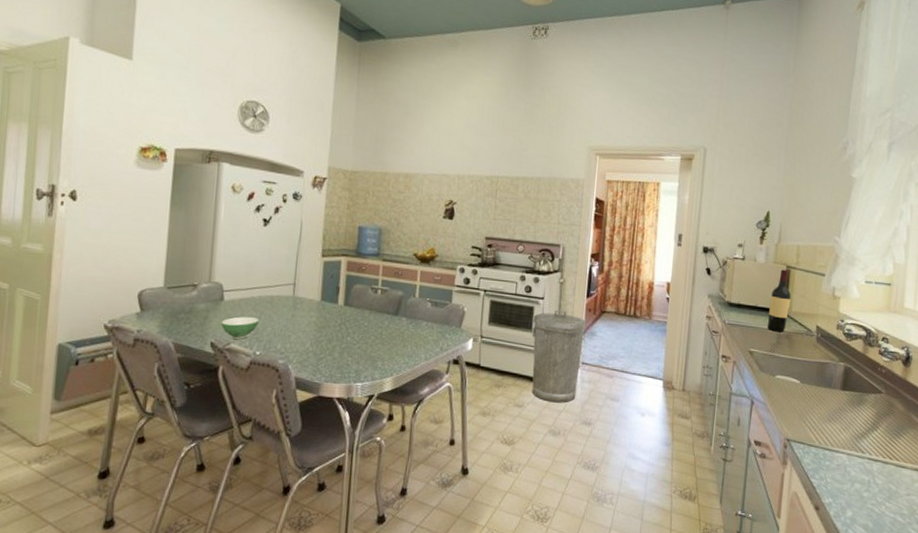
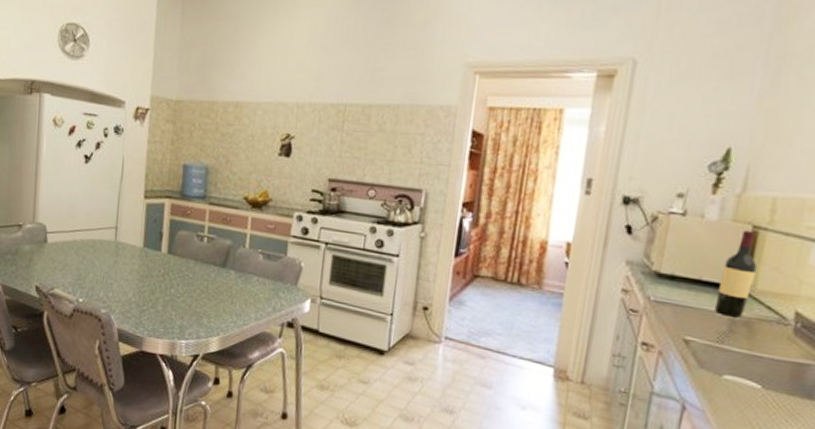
bowl: present [221,316,260,340] -> none [45,260,82,285]
trash can: present [531,310,587,403] -> none [380,270,453,384]

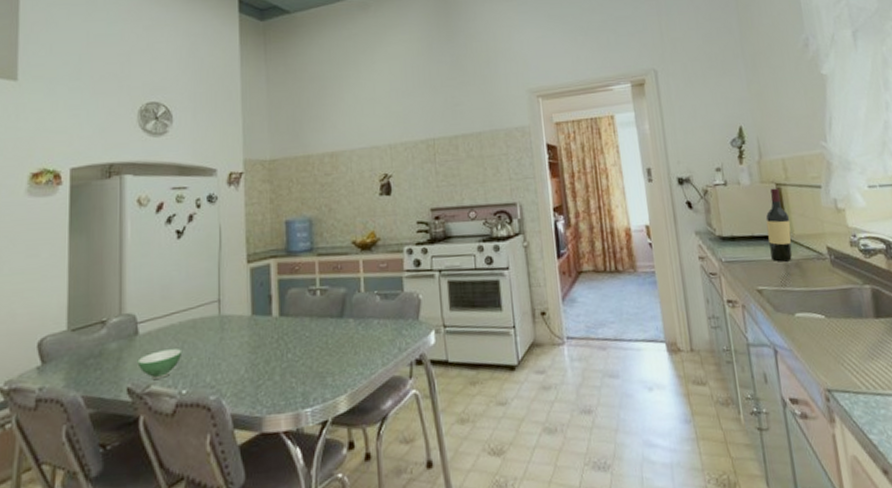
bowl: none [45,260,82,285] -> present [137,349,183,381]

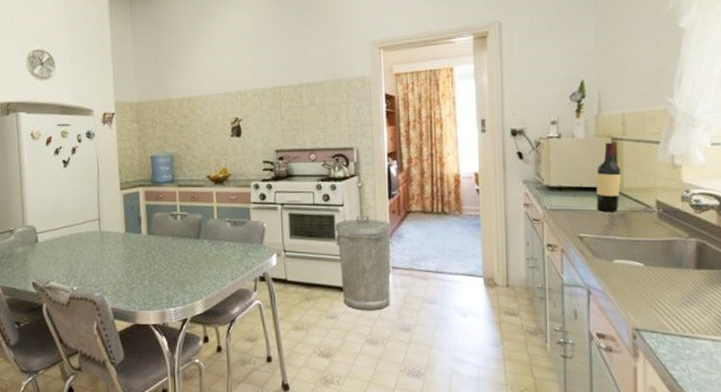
bowl: present [137,349,183,381] -> none [39,255,73,278]
trash can: none [500,278,568,393] -> present [335,215,392,311]

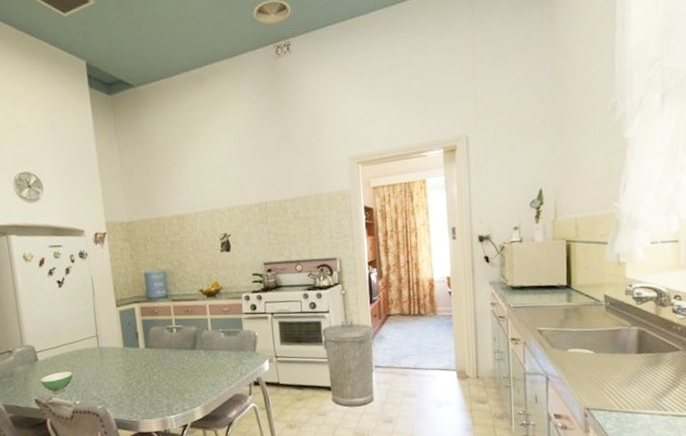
bowl: none [39,255,73,278] -> present [40,371,73,394]
wine bottle: present [596,142,622,213] -> none [553,244,575,308]

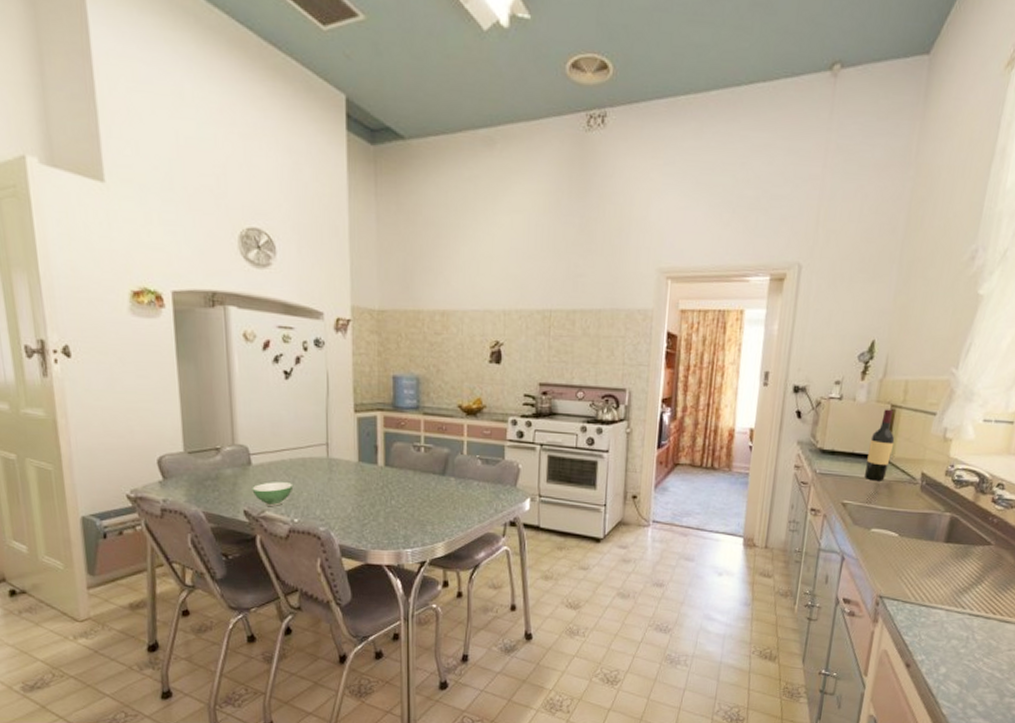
trash can: present [322,320,375,407] -> none [596,464,657,565]
wine bottle: none [553,244,575,308] -> present [864,409,895,481]

